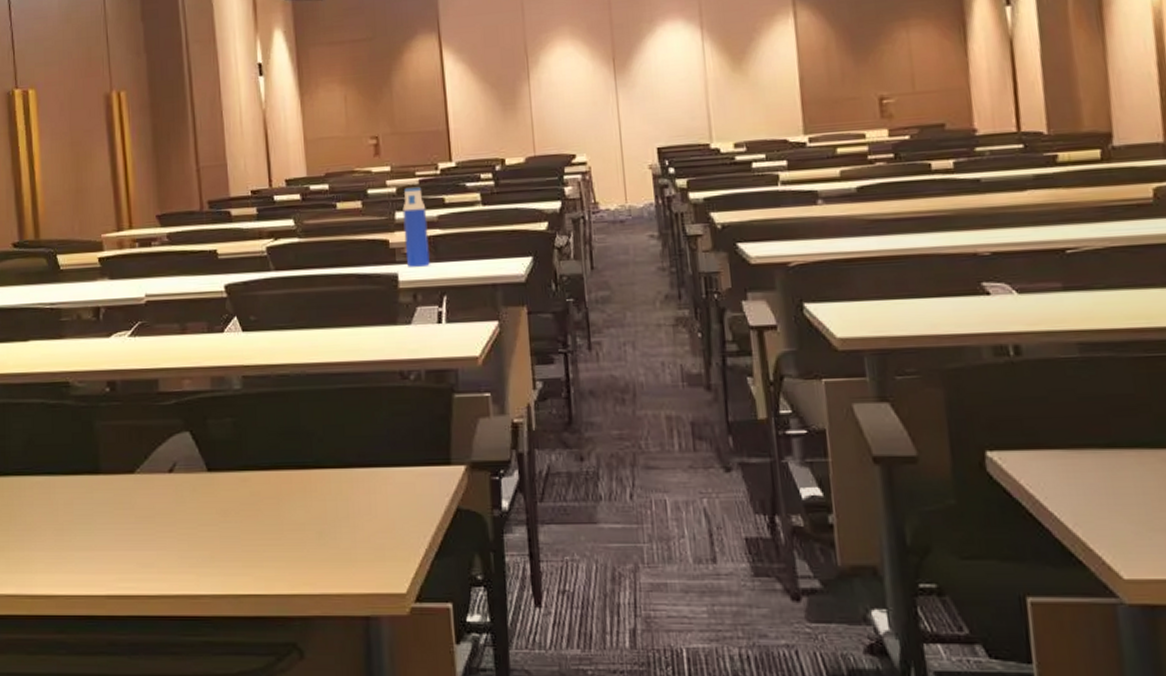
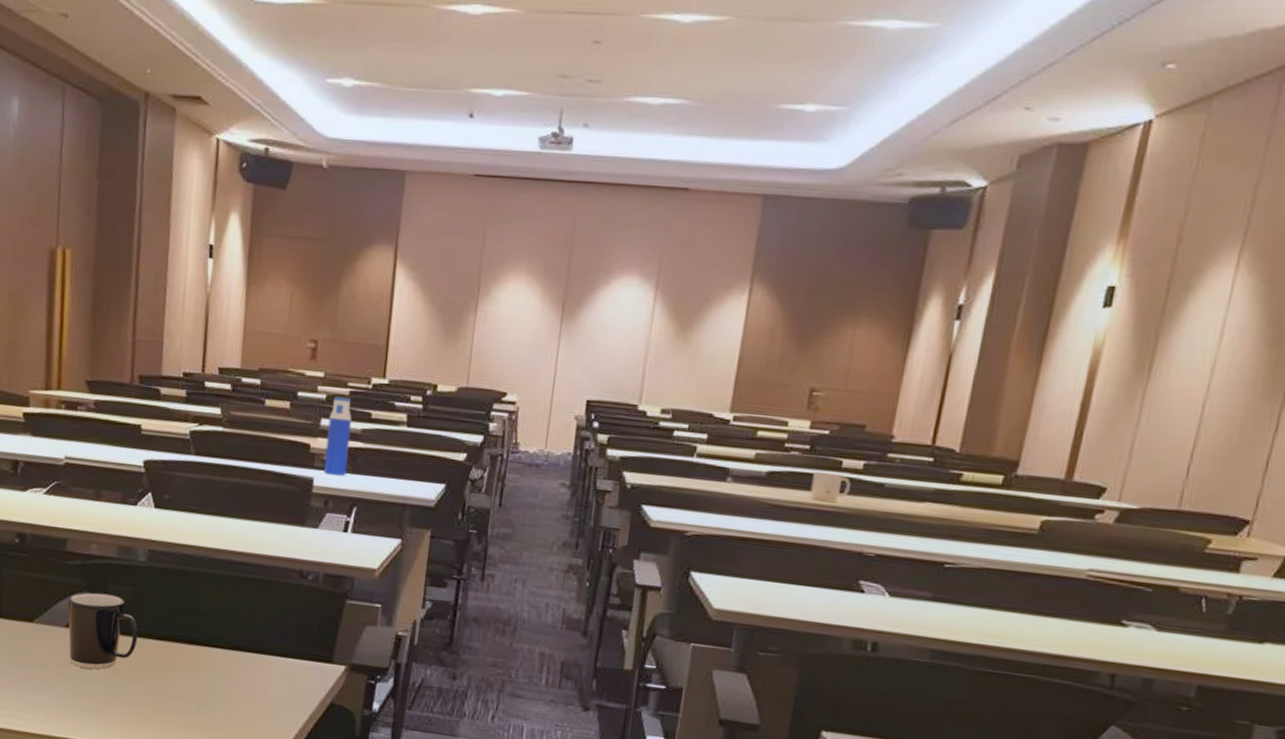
mug: none [167,430,245,514] -> present [68,592,139,670]
mug: none [904,177,946,208] -> present [810,471,851,503]

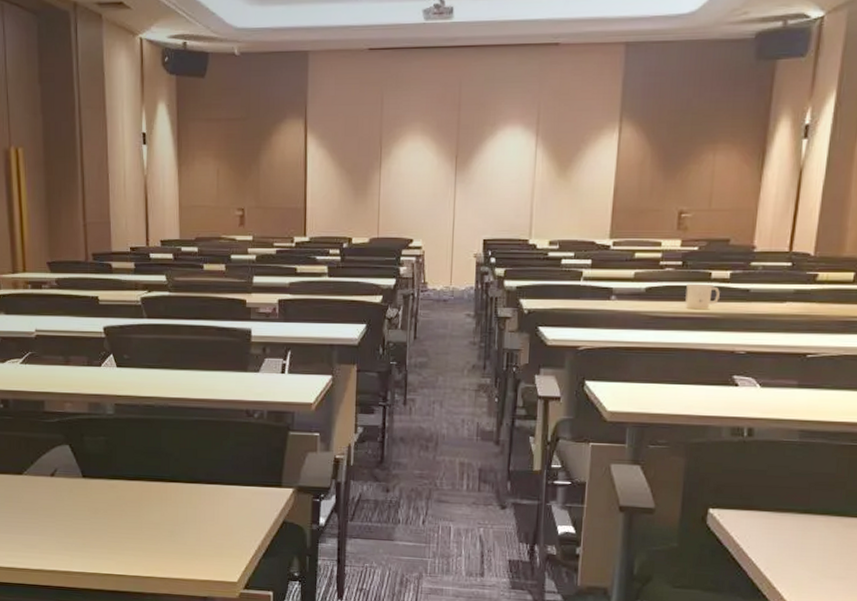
mug: present [68,592,139,670] -> none [50,444,113,510]
water bottle: present [323,396,352,476] -> none [259,256,280,326]

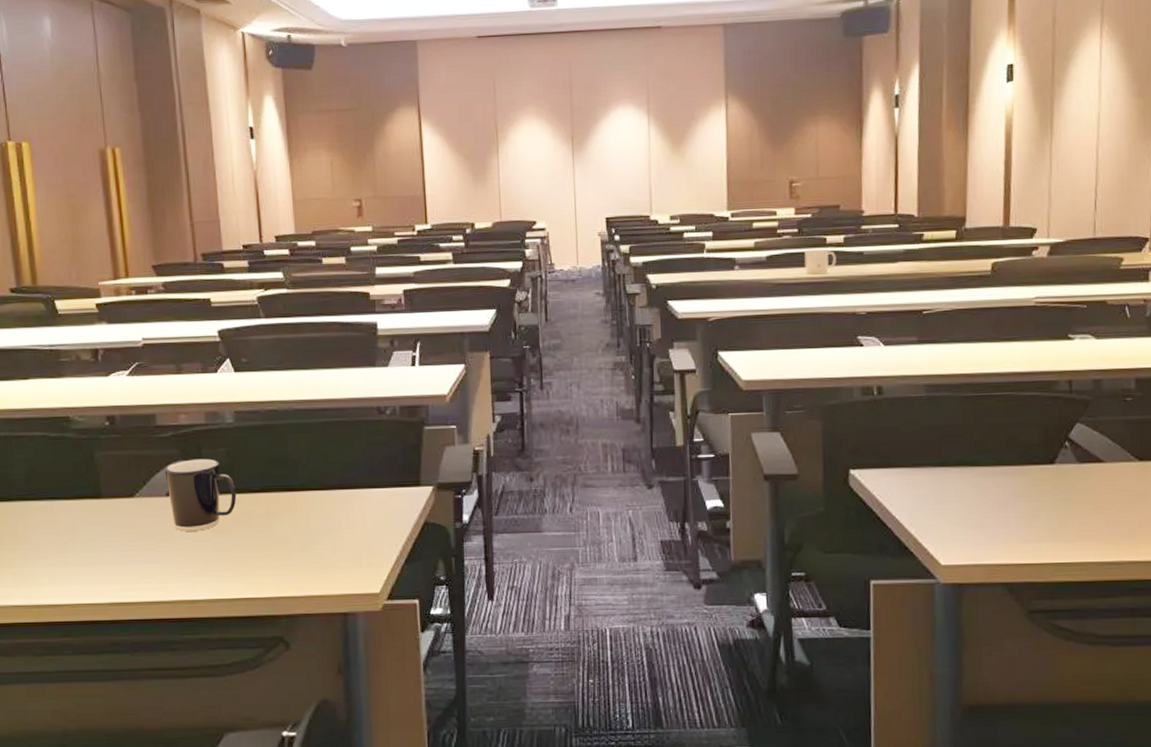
mug: none [50,444,113,510] -> present [164,458,237,531]

